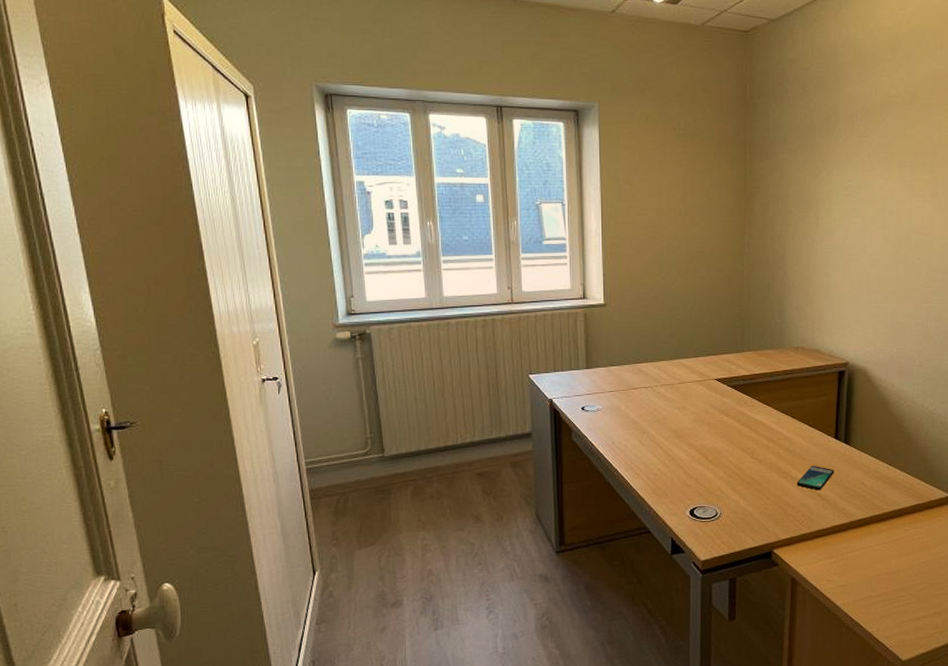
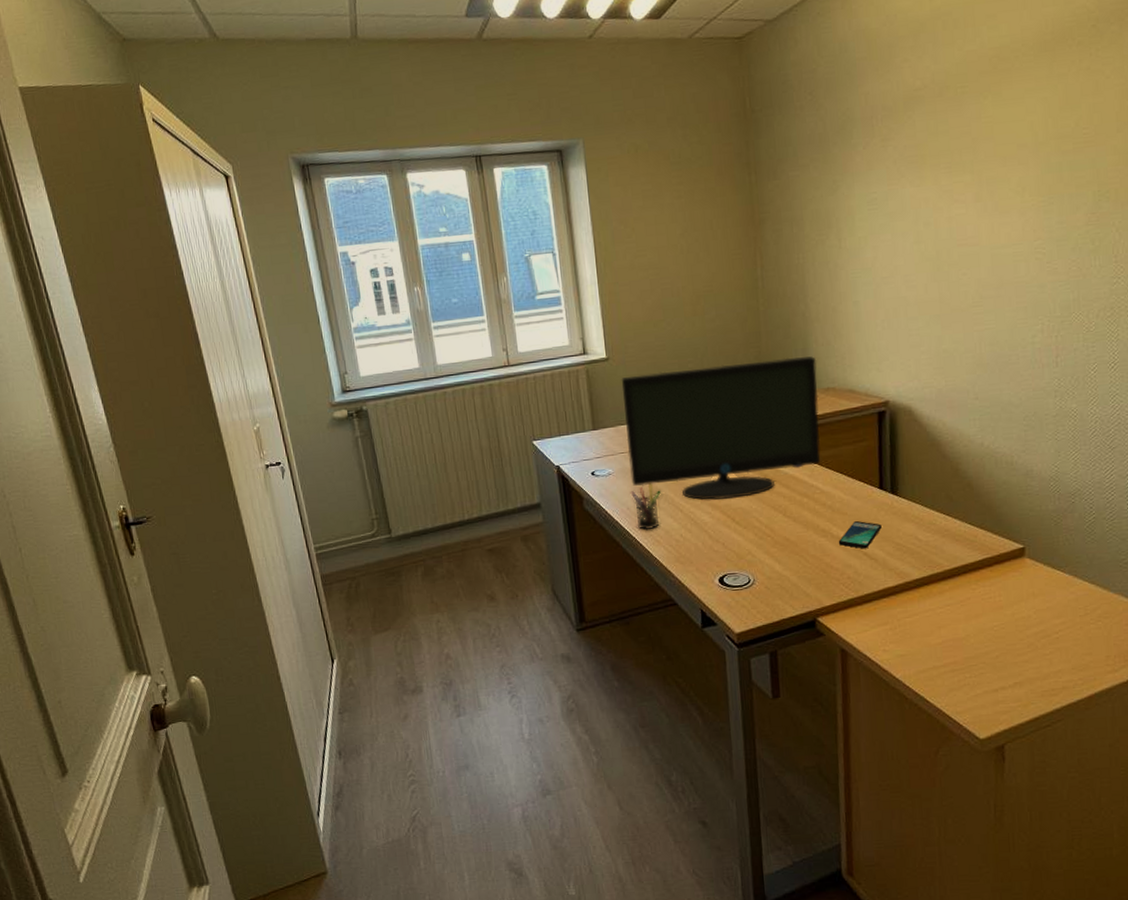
monitor: none [616,317,790,439] -> present [621,356,821,500]
pen holder: none [616,421,644,464] -> present [630,483,661,530]

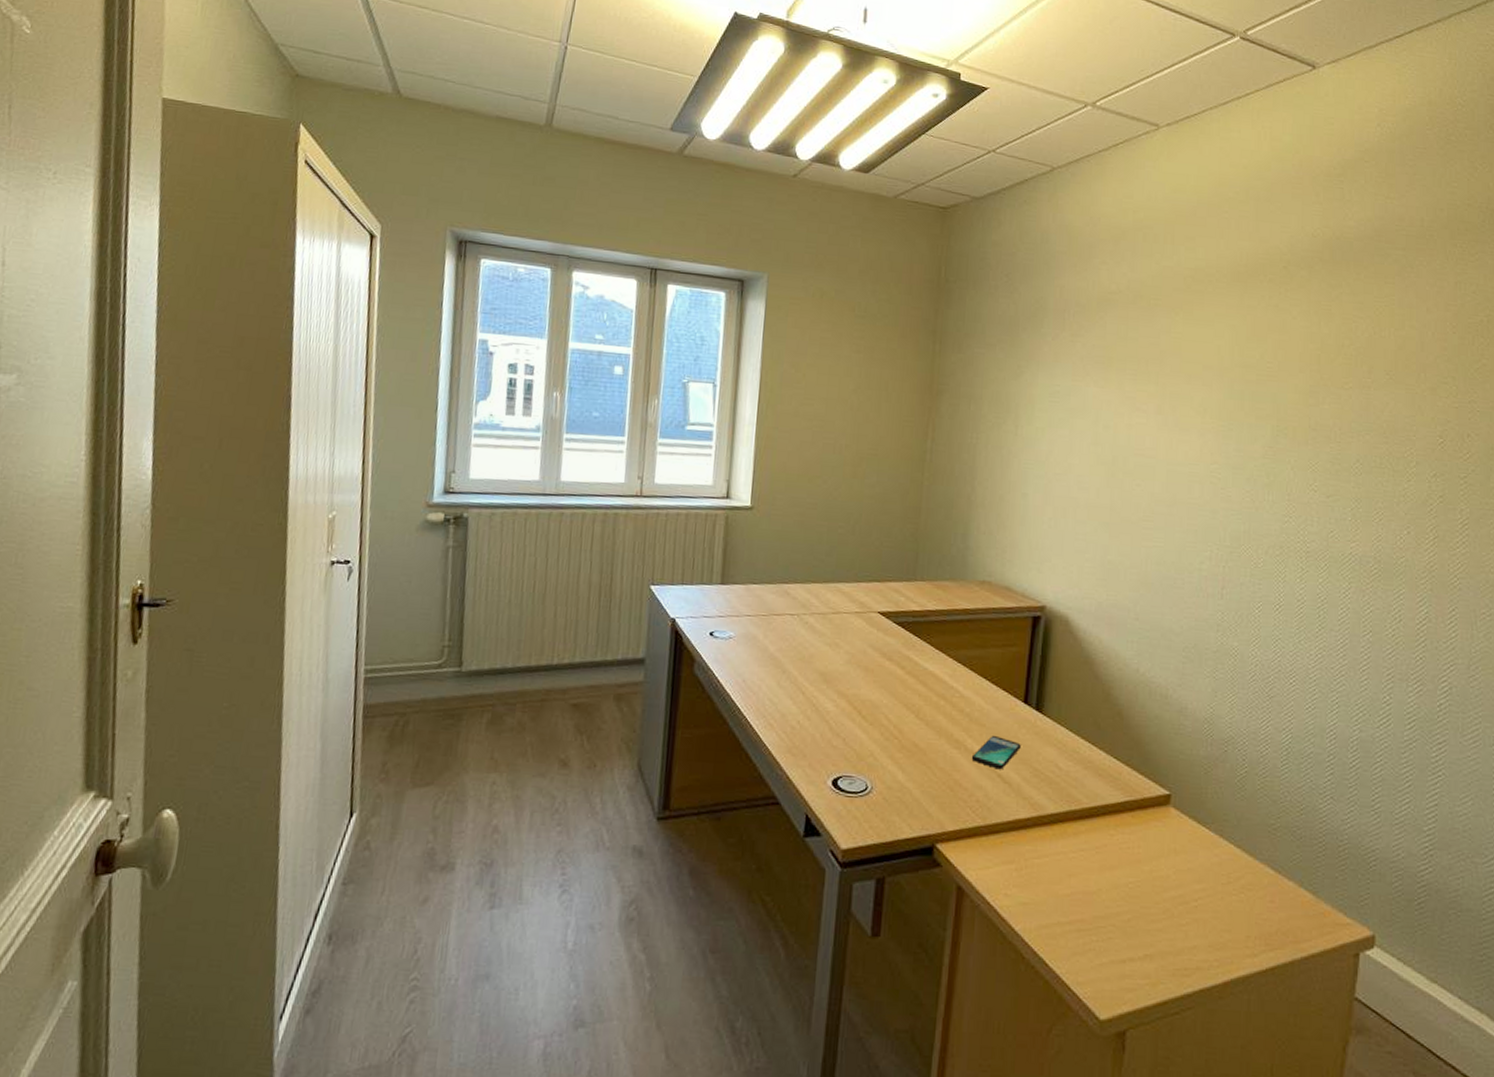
monitor: present [621,356,821,500] -> none [753,531,976,689]
pen holder: present [630,483,661,530] -> none [749,655,784,710]

